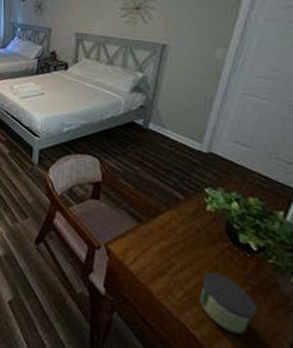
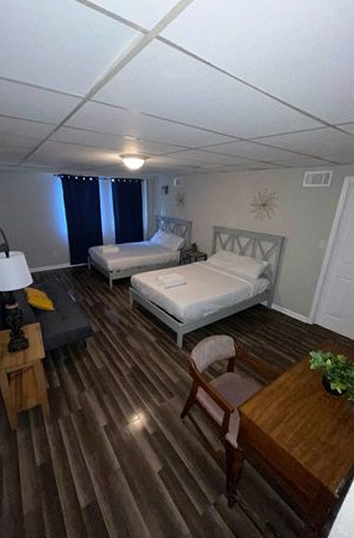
candle: present [200,272,258,335] -> none [304,415,340,455]

